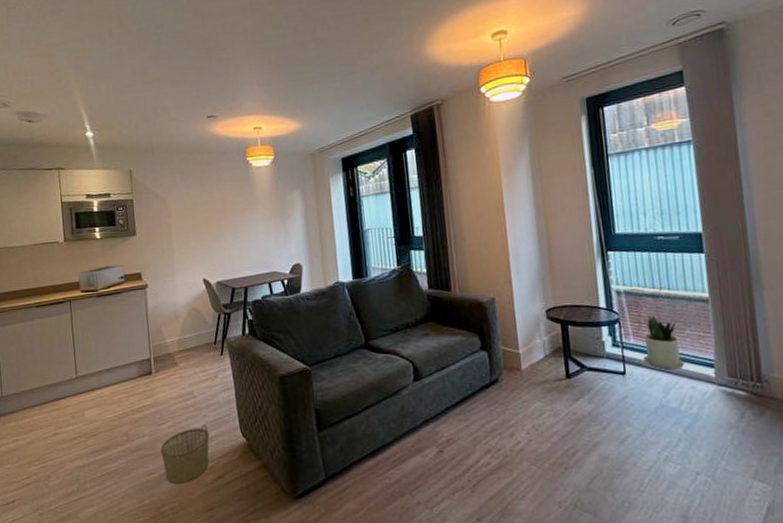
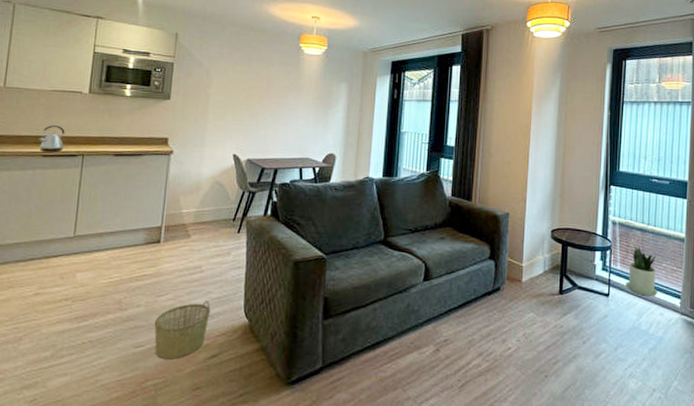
kettle: none [29,276,53,303] -> present [38,125,65,153]
toaster: present [78,264,125,293] -> none [95,125,150,150]

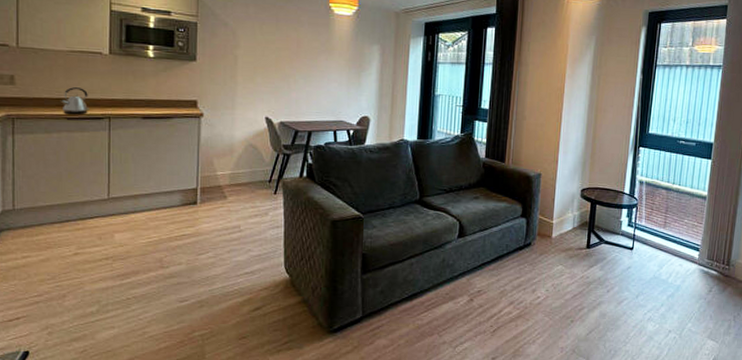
basket: present [154,301,211,359] -> none [197,258,252,312]
planter: present [626,247,658,297] -> none [649,204,680,249]

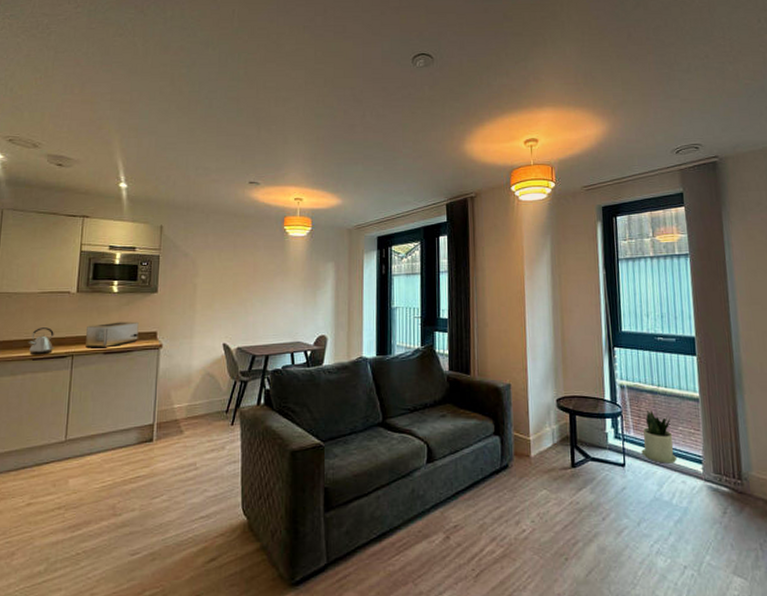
toaster: none [121,87,178,113] -> present [84,321,139,349]
planter: none [649,204,680,249] -> present [641,411,678,464]

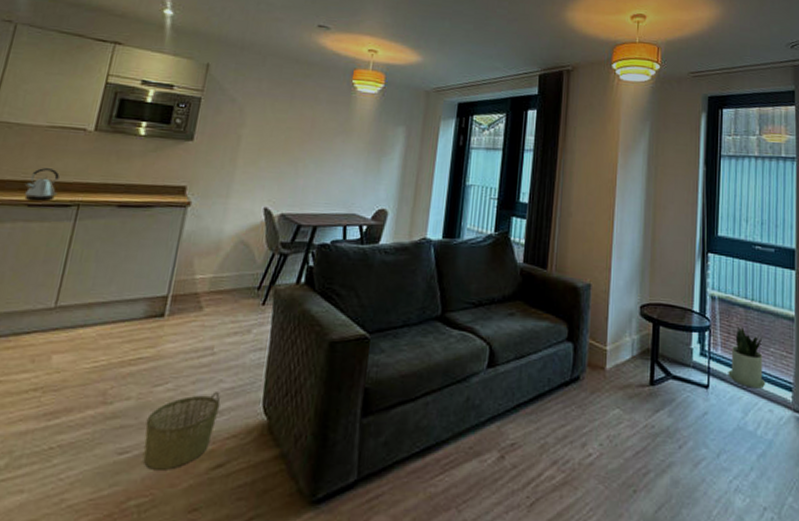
toaster: present [84,321,139,349] -> none [95,170,166,200]
basket: none [150,500,207,566] -> present [143,392,221,470]

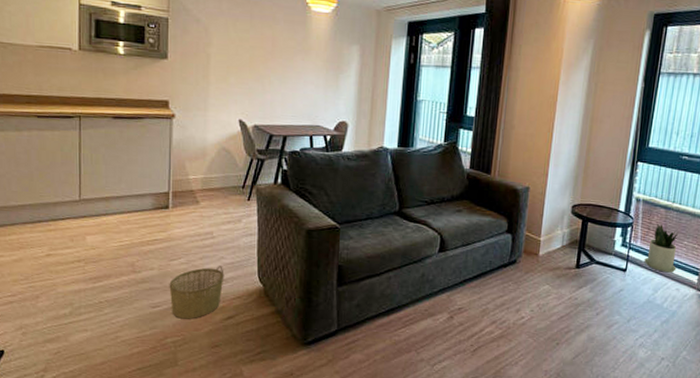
kettle: present [23,168,60,202] -> none [30,84,60,114]

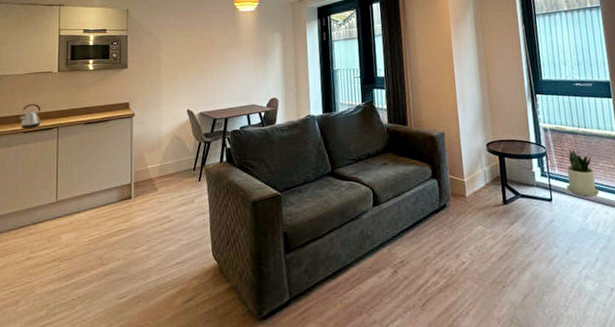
kettle: none [30,84,60,114] -> present [18,104,42,129]
basket: present [169,266,224,319] -> none [133,248,182,307]

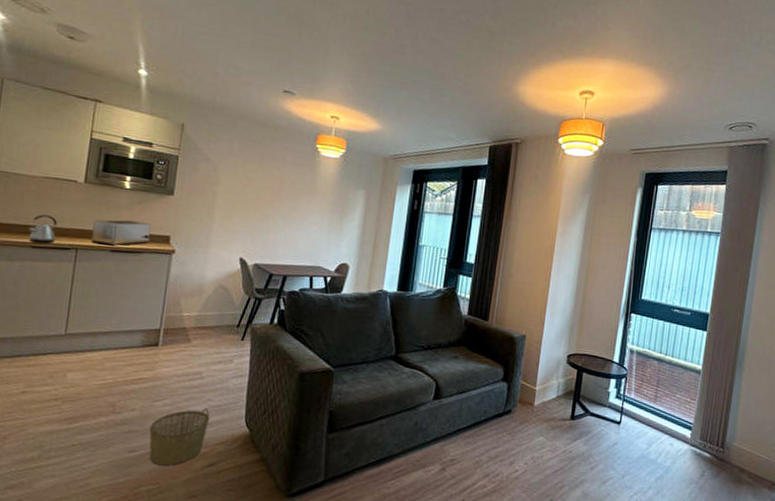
toaster: none [67,94,113,121] -> present [90,219,151,246]
basket: none [133,248,182,307] -> present [149,408,210,466]
planter: present [566,150,600,197] -> none [638,376,672,427]

